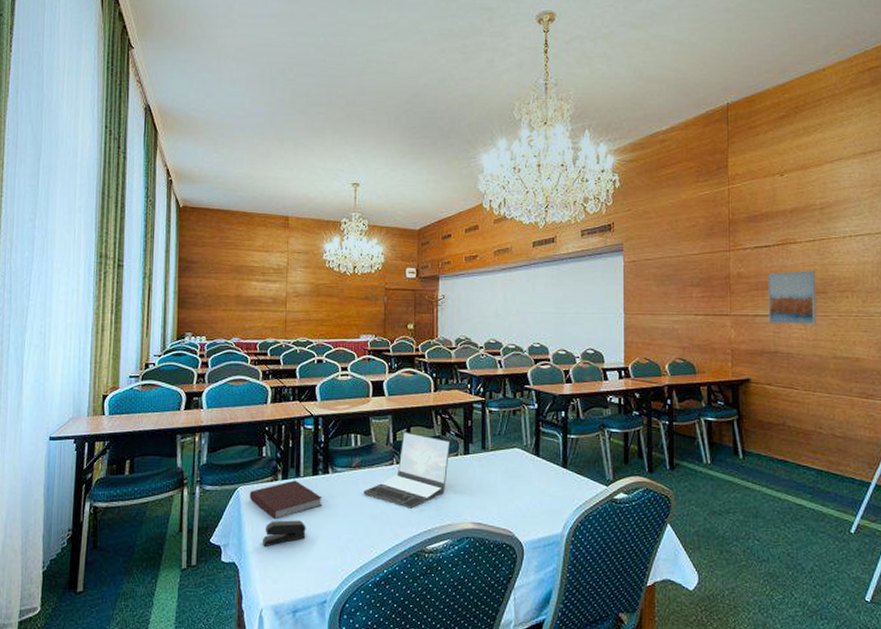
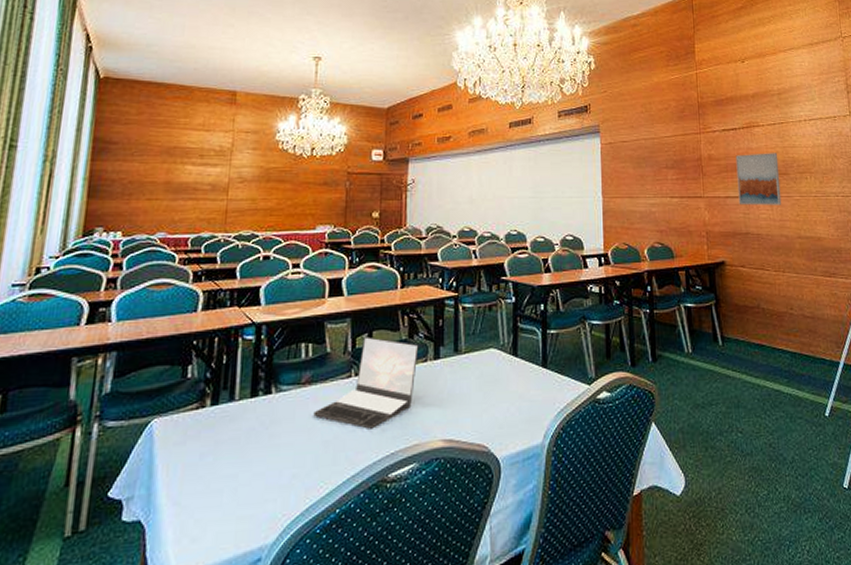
notebook: present [250,480,323,520] -> none [166,405,262,458]
stapler: present [262,520,306,546] -> none [179,456,239,495]

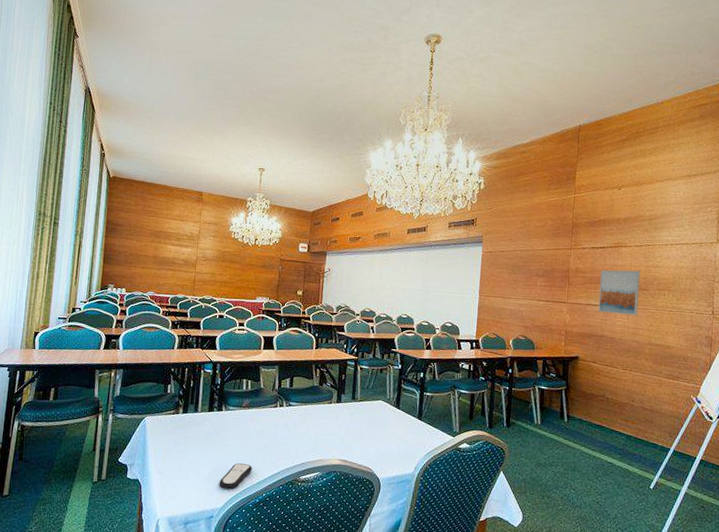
remote control: none [268,468,319,513] -> present [219,463,252,490]
laptop: present [313,336,419,429] -> none [250,380,327,445]

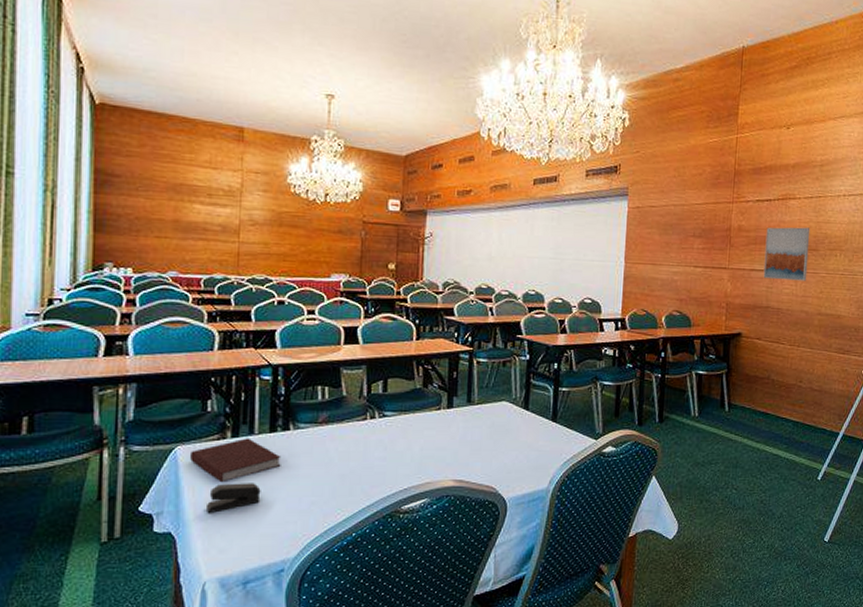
notebook: none [154,414,216,446] -> present [190,438,281,483]
stapler: none [162,447,200,468] -> present [205,483,261,513]
remote control: present [219,463,252,490] -> none [290,497,336,533]

